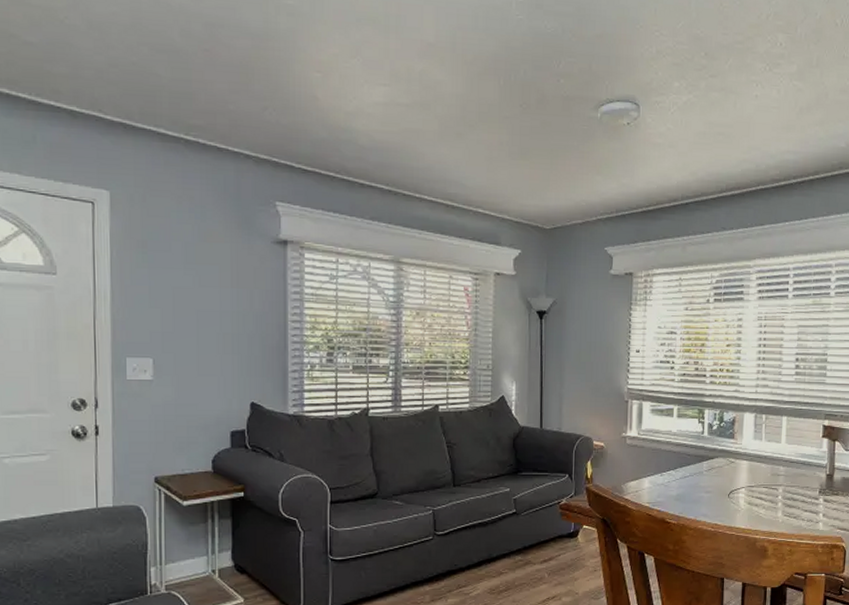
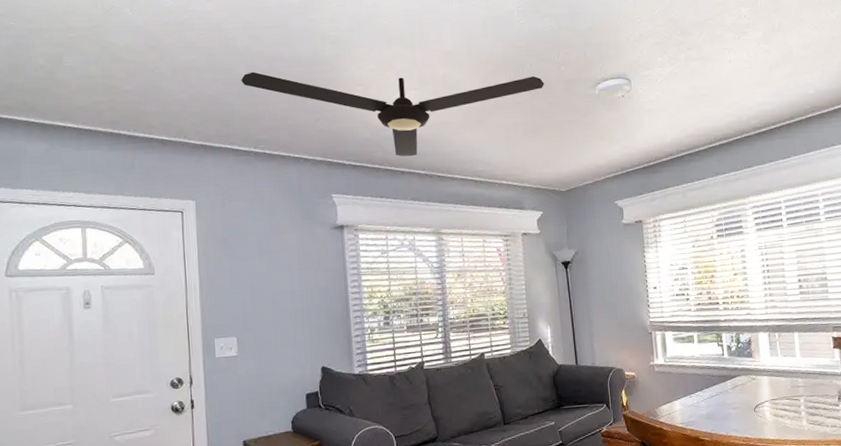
ceiling fan: none [172,38,539,168] -> present [240,71,544,157]

